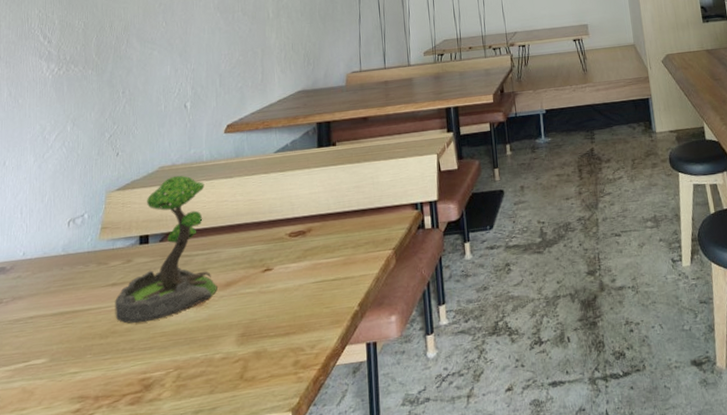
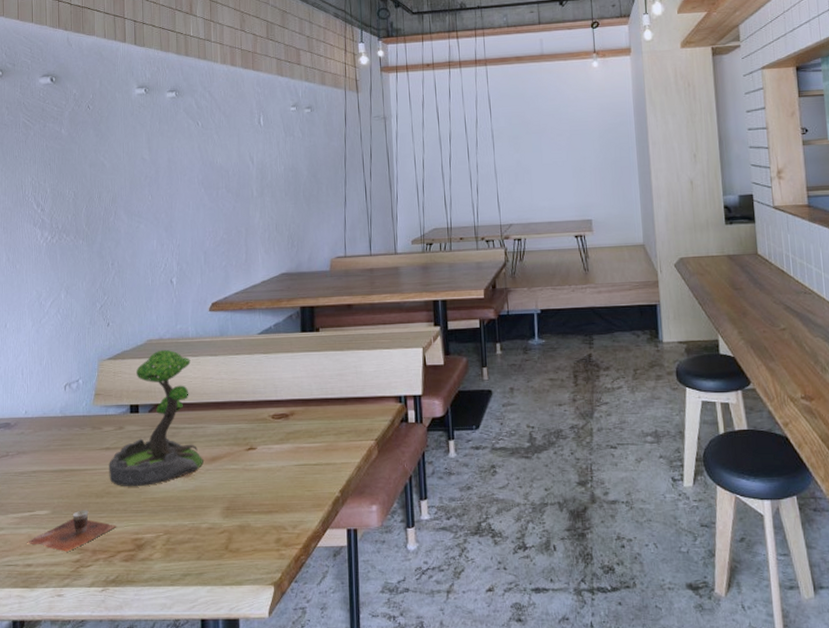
cup: none [20,353,122,403] -> present [27,510,117,552]

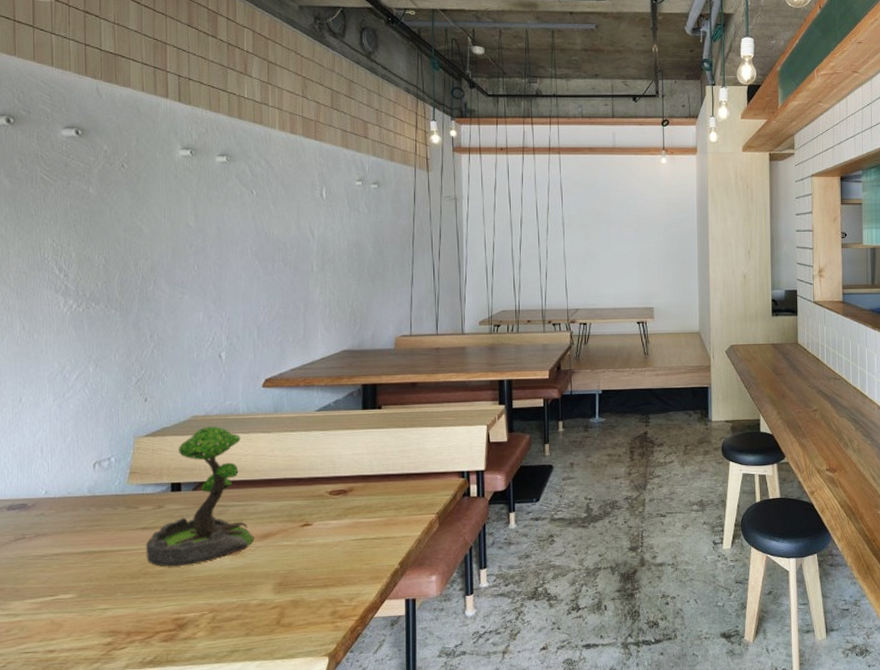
cup: present [27,510,117,552] -> none [48,591,155,636]

